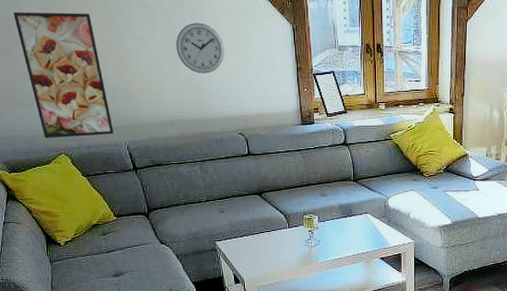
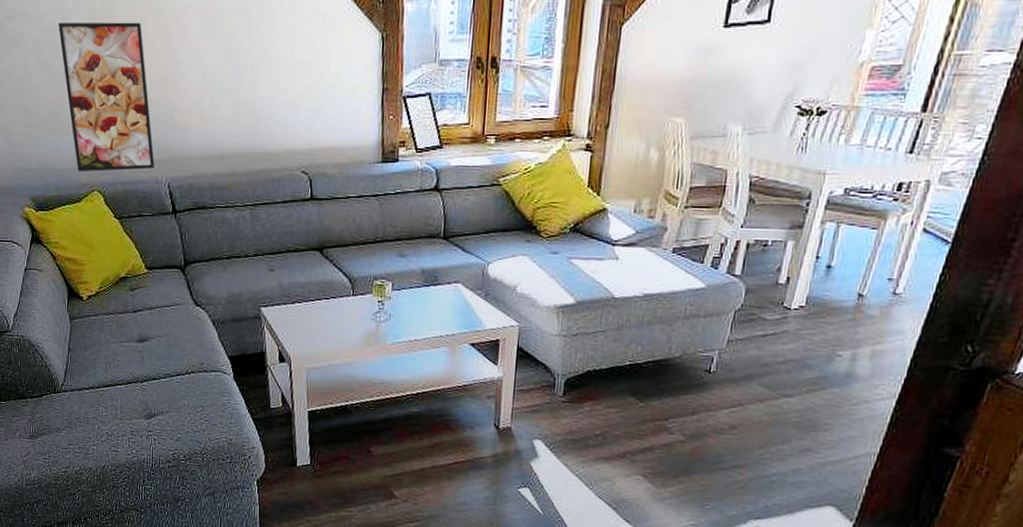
wall clock: present [176,22,224,74] -> none [236,32,294,96]

